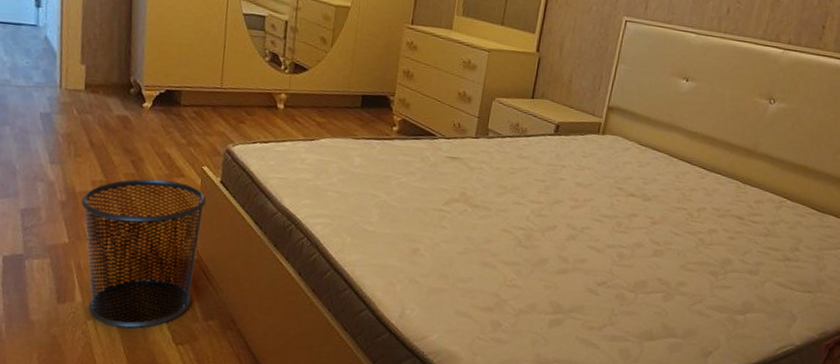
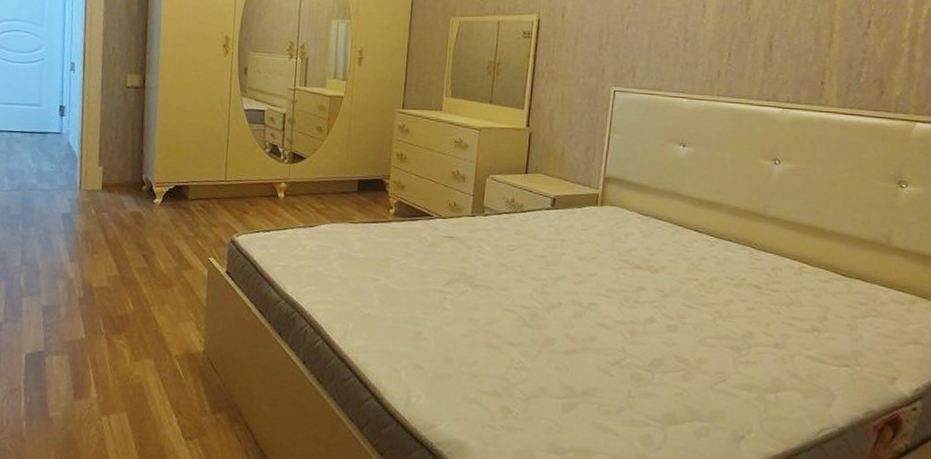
waste bin: present [81,178,207,328] -> none [97,272,214,423]

